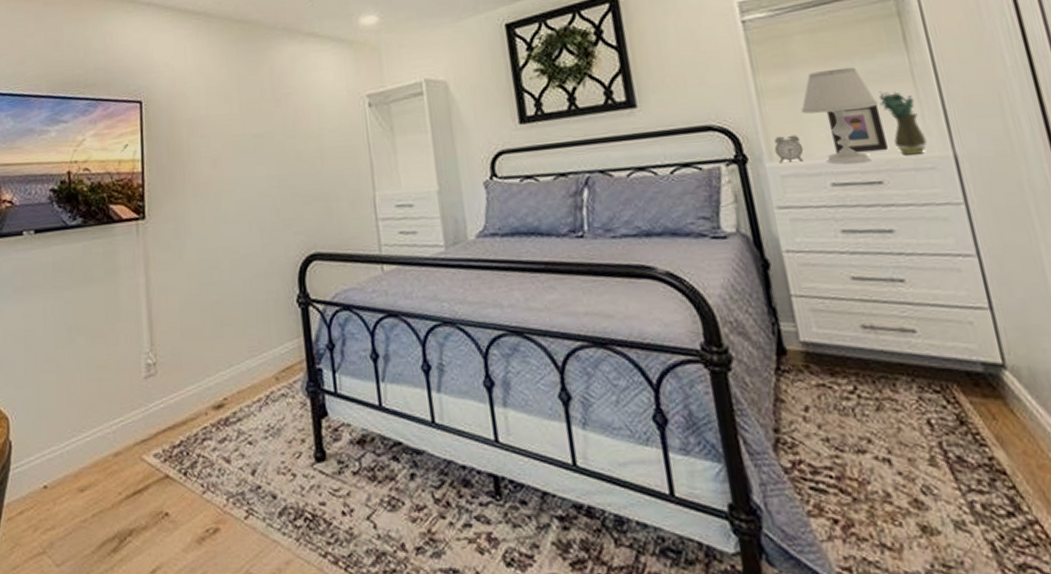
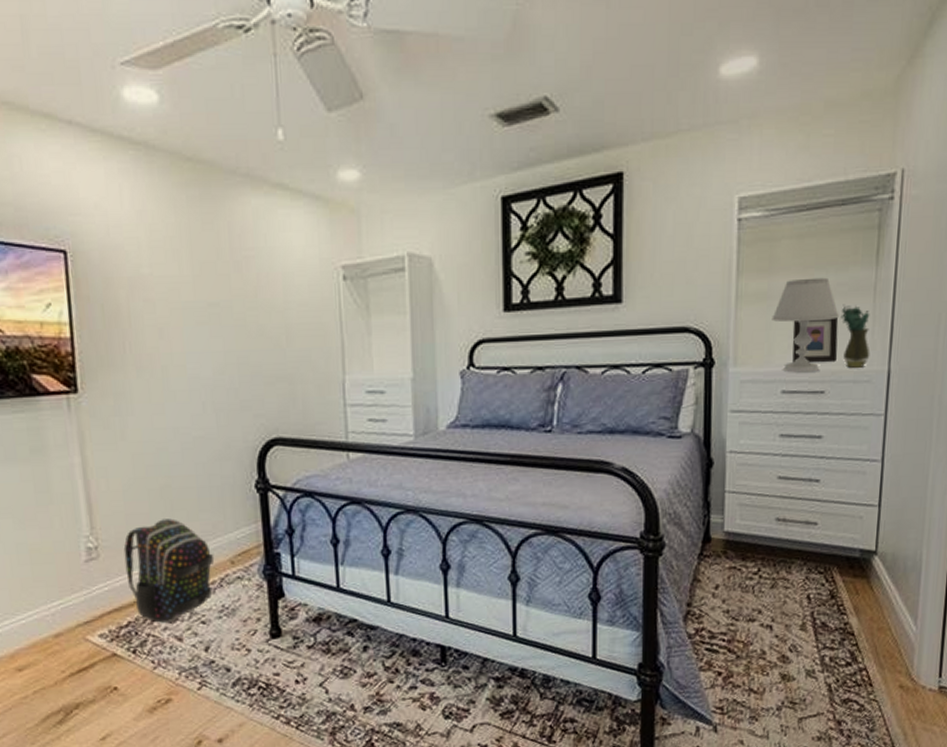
backpack: none [178,334,260,442] -> present [123,518,215,623]
alarm clock: present [774,135,804,164] -> none [740,342,766,369]

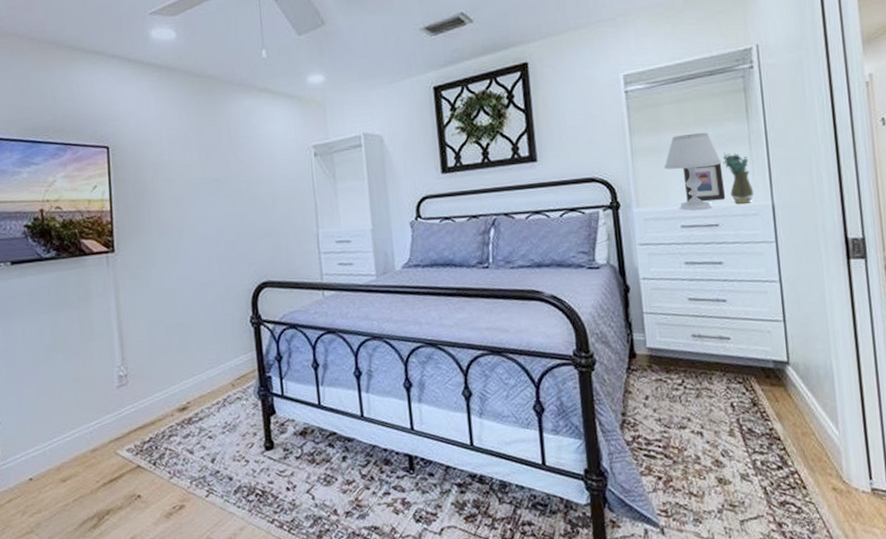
backpack: present [123,518,215,623] -> none [147,350,219,438]

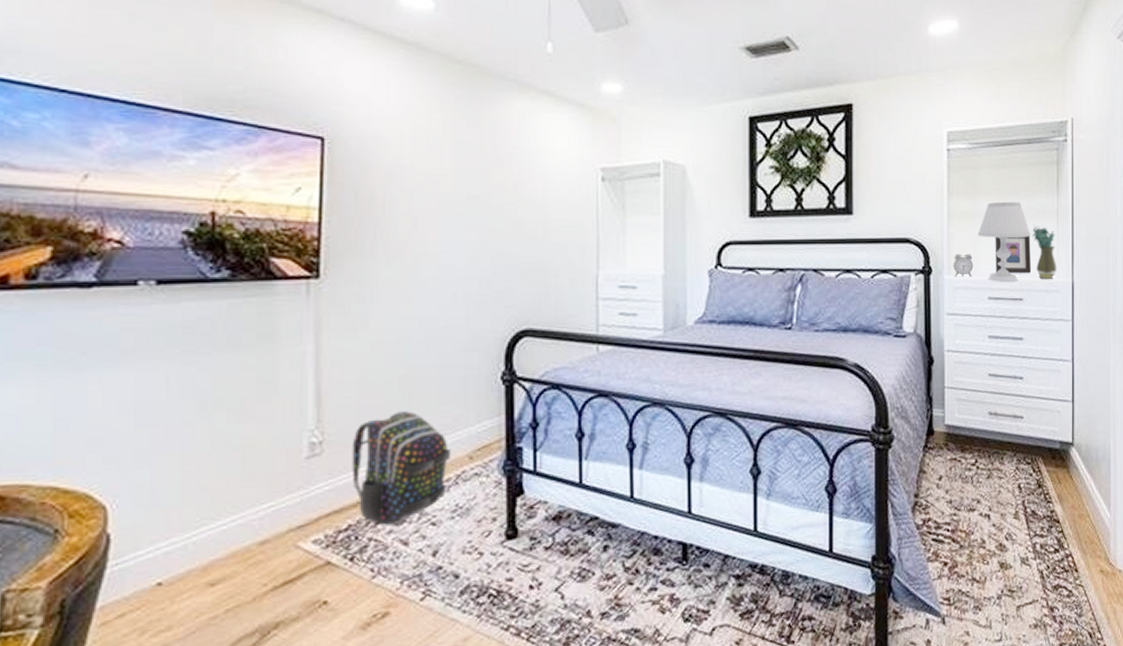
backpack: none [147,350,219,438] -> present [352,411,452,525]
alarm clock: none [641,186,663,209] -> present [953,254,974,277]

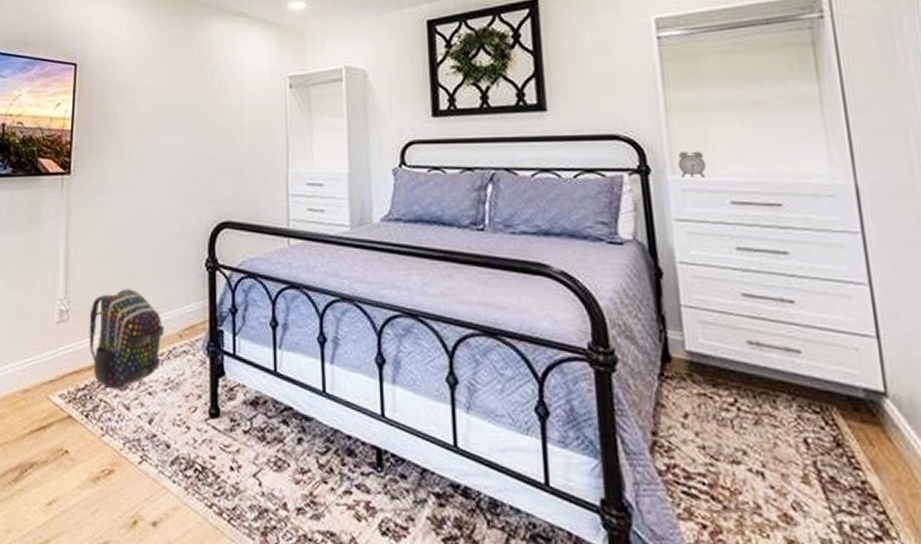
table lamp: present [977,201,1031,282] -> none [707,90,784,184]
picture frame: present [995,236,1032,274] -> none [732,130,791,175]
vase: present [1032,225,1057,279] -> none [786,116,830,181]

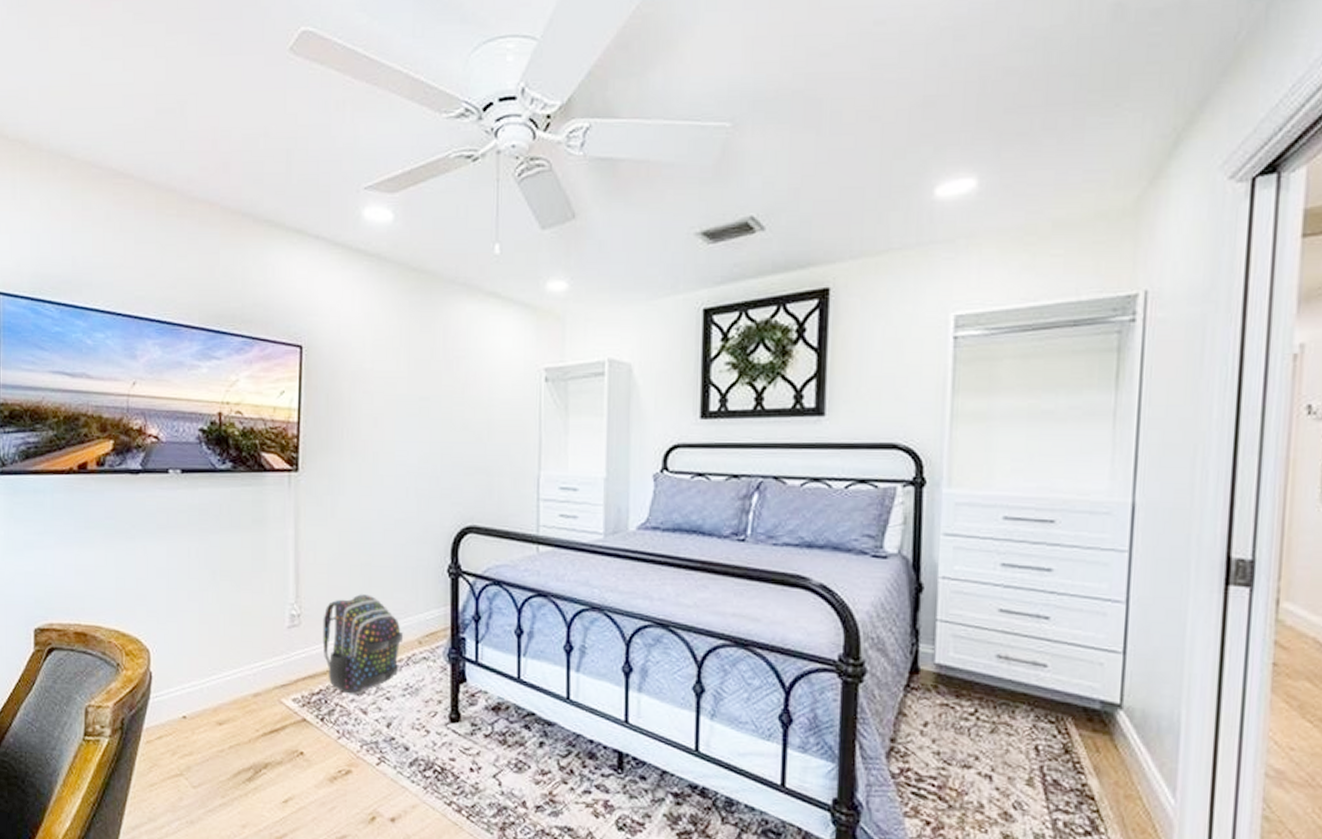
alarm clock: present [677,151,707,178] -> none [955,463,985,491]

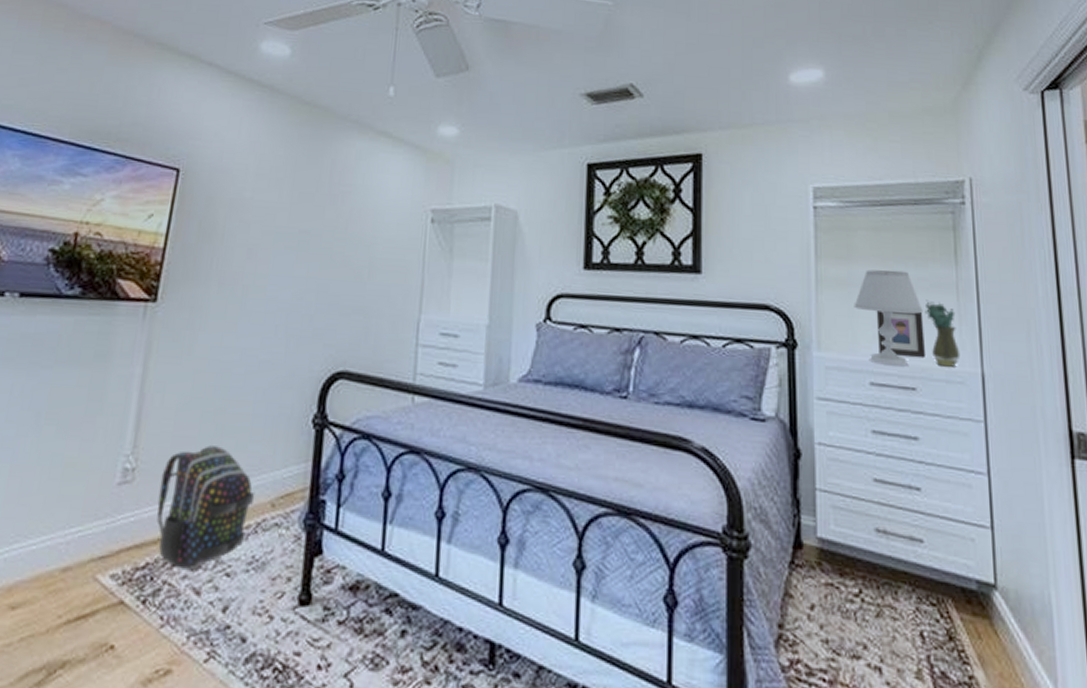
table lamp: none [992,399,1072,499] -> present [854,269,923,367]
picture frame: none [1016,443,1071,490] -> present [876,311,927,359]
vase: none [1073,429,1110,498] -> present [924,299,961,367]

